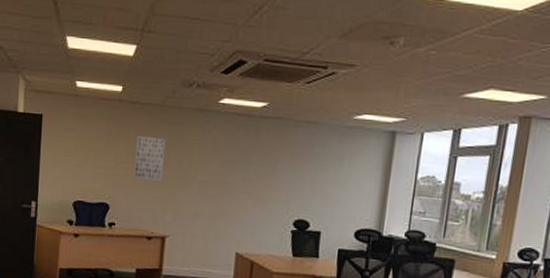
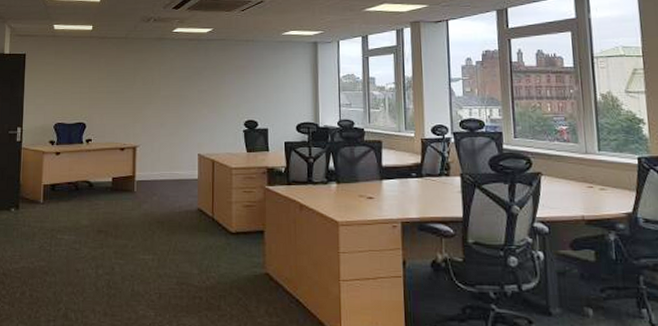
wall art: present [134,136,166,182] -> none [106,64,131,100]

